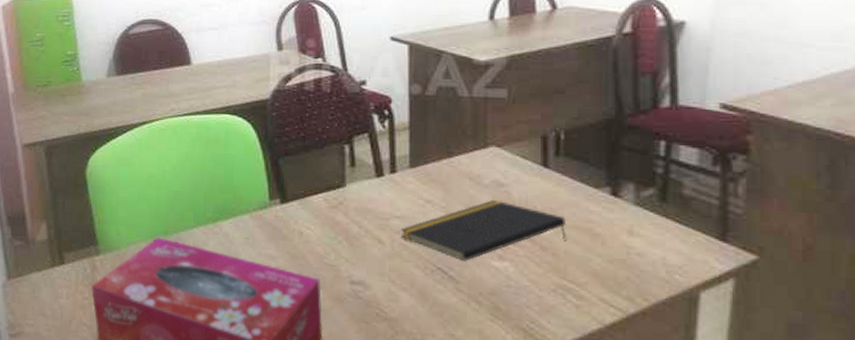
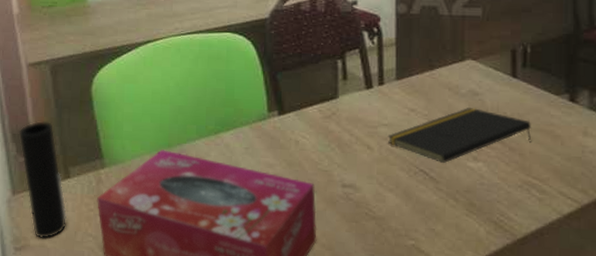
cup: none [13,203,62,327] -> present [18,120,68,239]

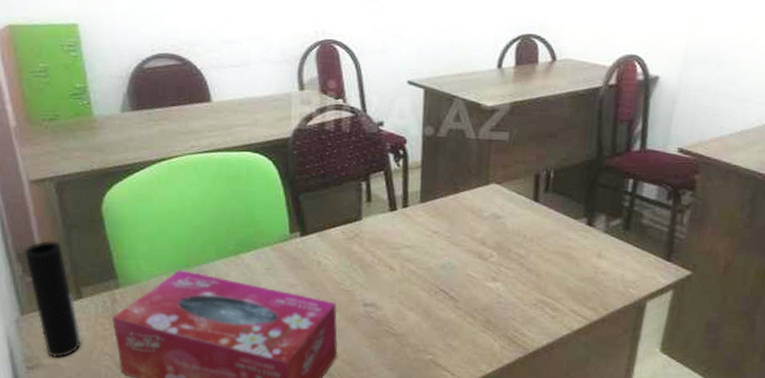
notepad: present [387,108,532,163] -> none [409,230,549,283]

